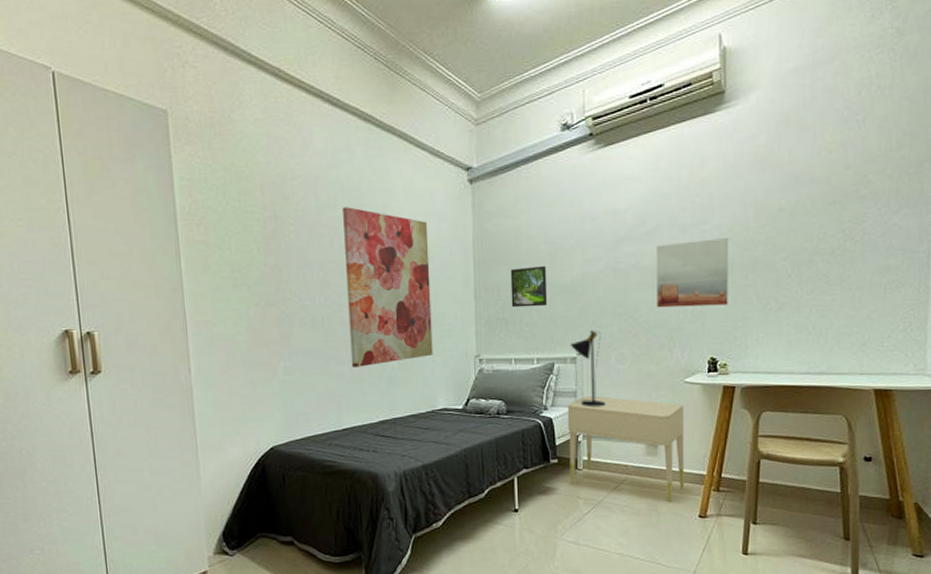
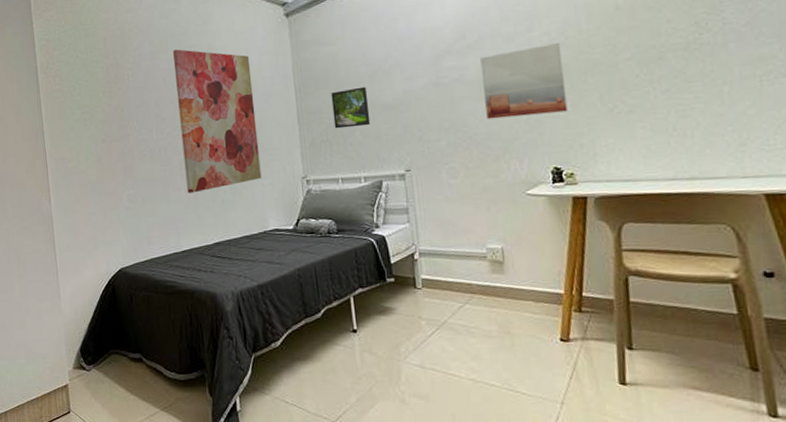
nightstand: present [567,396,684,502] -> none [399,212,539,324]
table lamp: present [570,330,606,408] -> none [397,146,441,224]

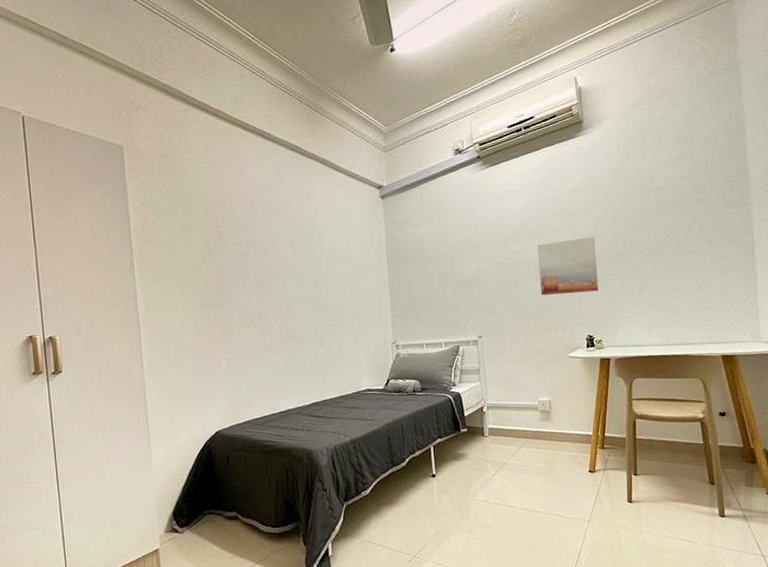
wall art: present [172,49,262,193] -> none [274,221,356,358]
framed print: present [331,86,371,129] -> none [418,264,451,300]

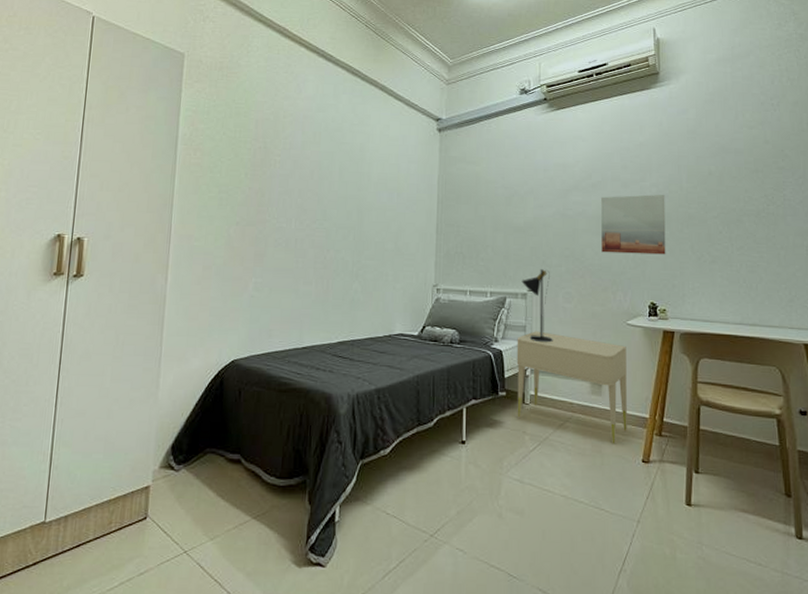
table lamp: none [472,316,505,382] -> present [521,269,553,343]
nightstand: none [472,372,574,461] -> present [516,331,627,444]

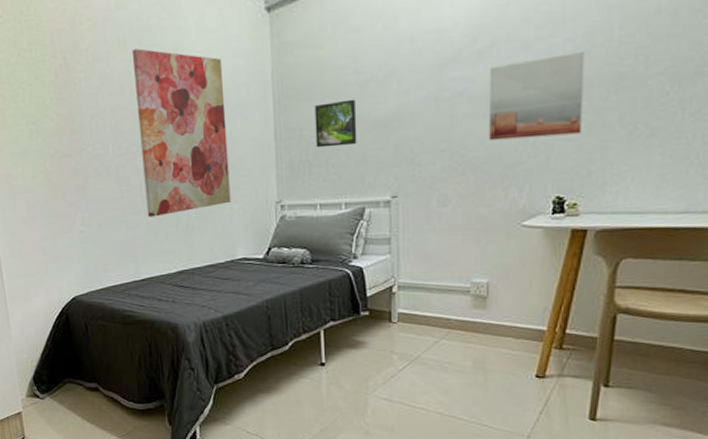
wall art: none [317,144,399,289] -> present [131,48,231,217]
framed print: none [469,207,503,244] -> present [314,99,357,148]
nightstand: present [516,331,627,444] -> none [380,243,520,360]
table lamp: present [521,269,553,343] -> none [383,169,425,256]

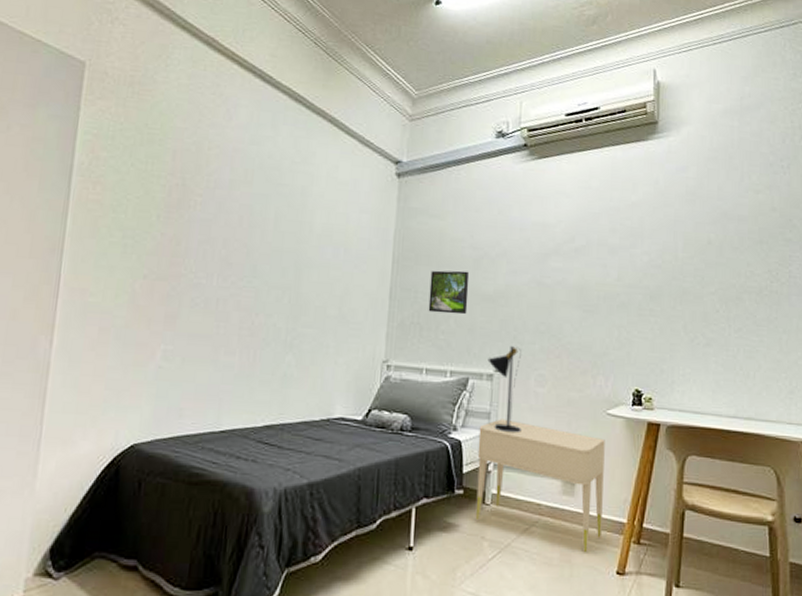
wall art: present [131,48,231,217] -> none [242,184,347,361]
nightstand: none [380,243,520,360] -> present [475,419,605,553]
table lamp: none [383,169,425,256] -> present [487,346,521,433]
wall art: present [489,51,585,141] -> none [582,263,658,335]

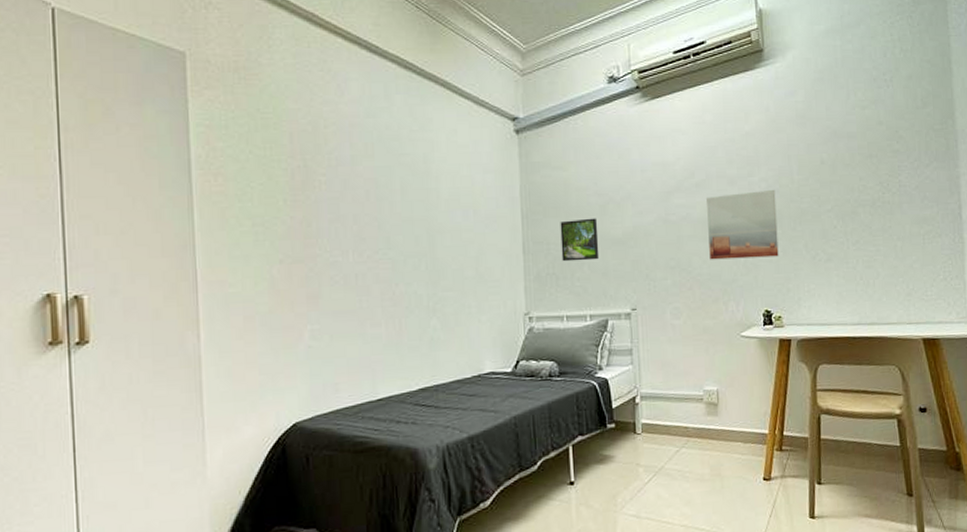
nightstand: present [475,419,605,553] -> none [623,353,746,466]
table lamp: present [487,346,521,433] -> none [624,284,663,366]
wall art: none [582,263,658,335] -> present [707,189,779,260]

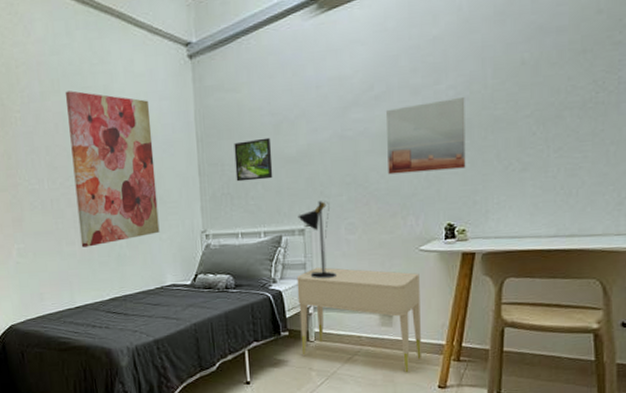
wall art: none [379,157,479,330] -> present [65,91,160,248]
nightstand: none [623,353,746,466] -> present [296,267,421,373]
table lamp: none [624,284,663,366] -> present [298,201,337,279]

